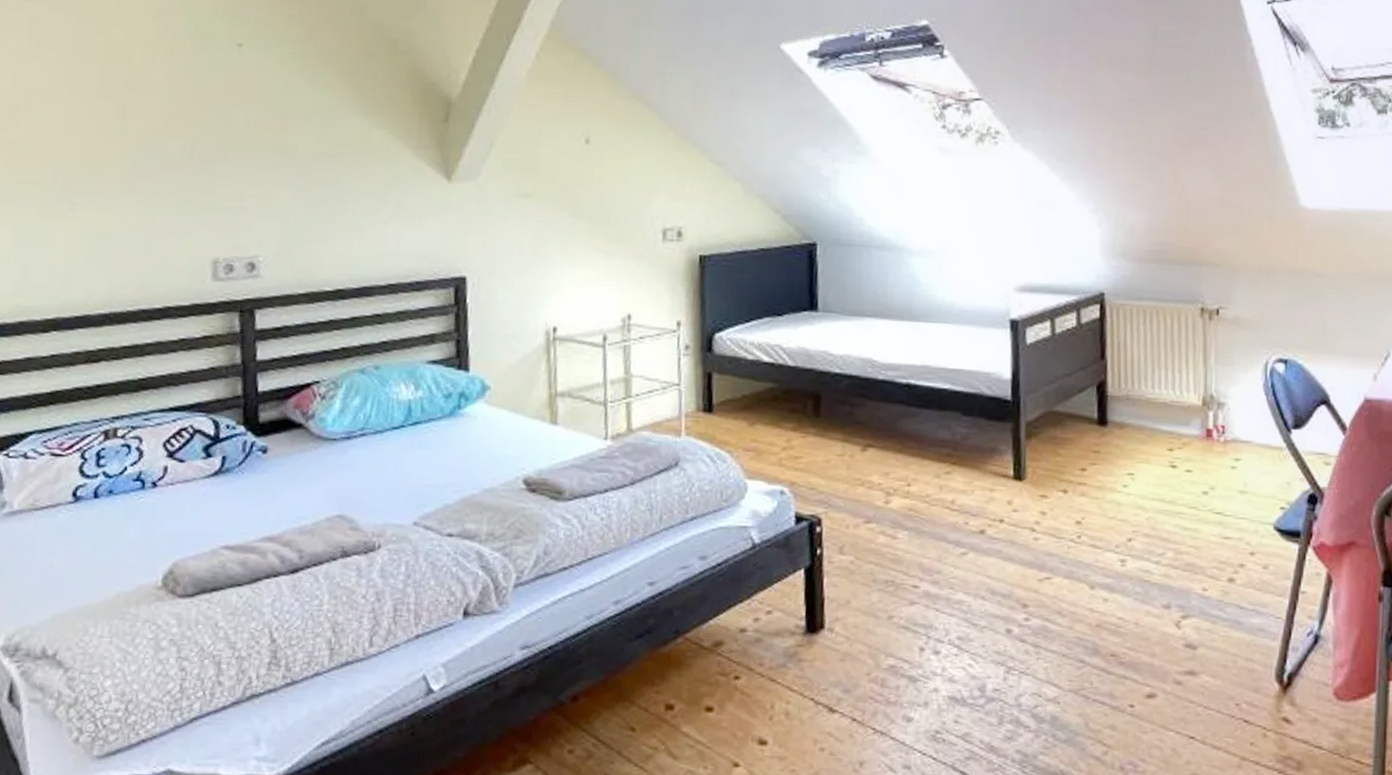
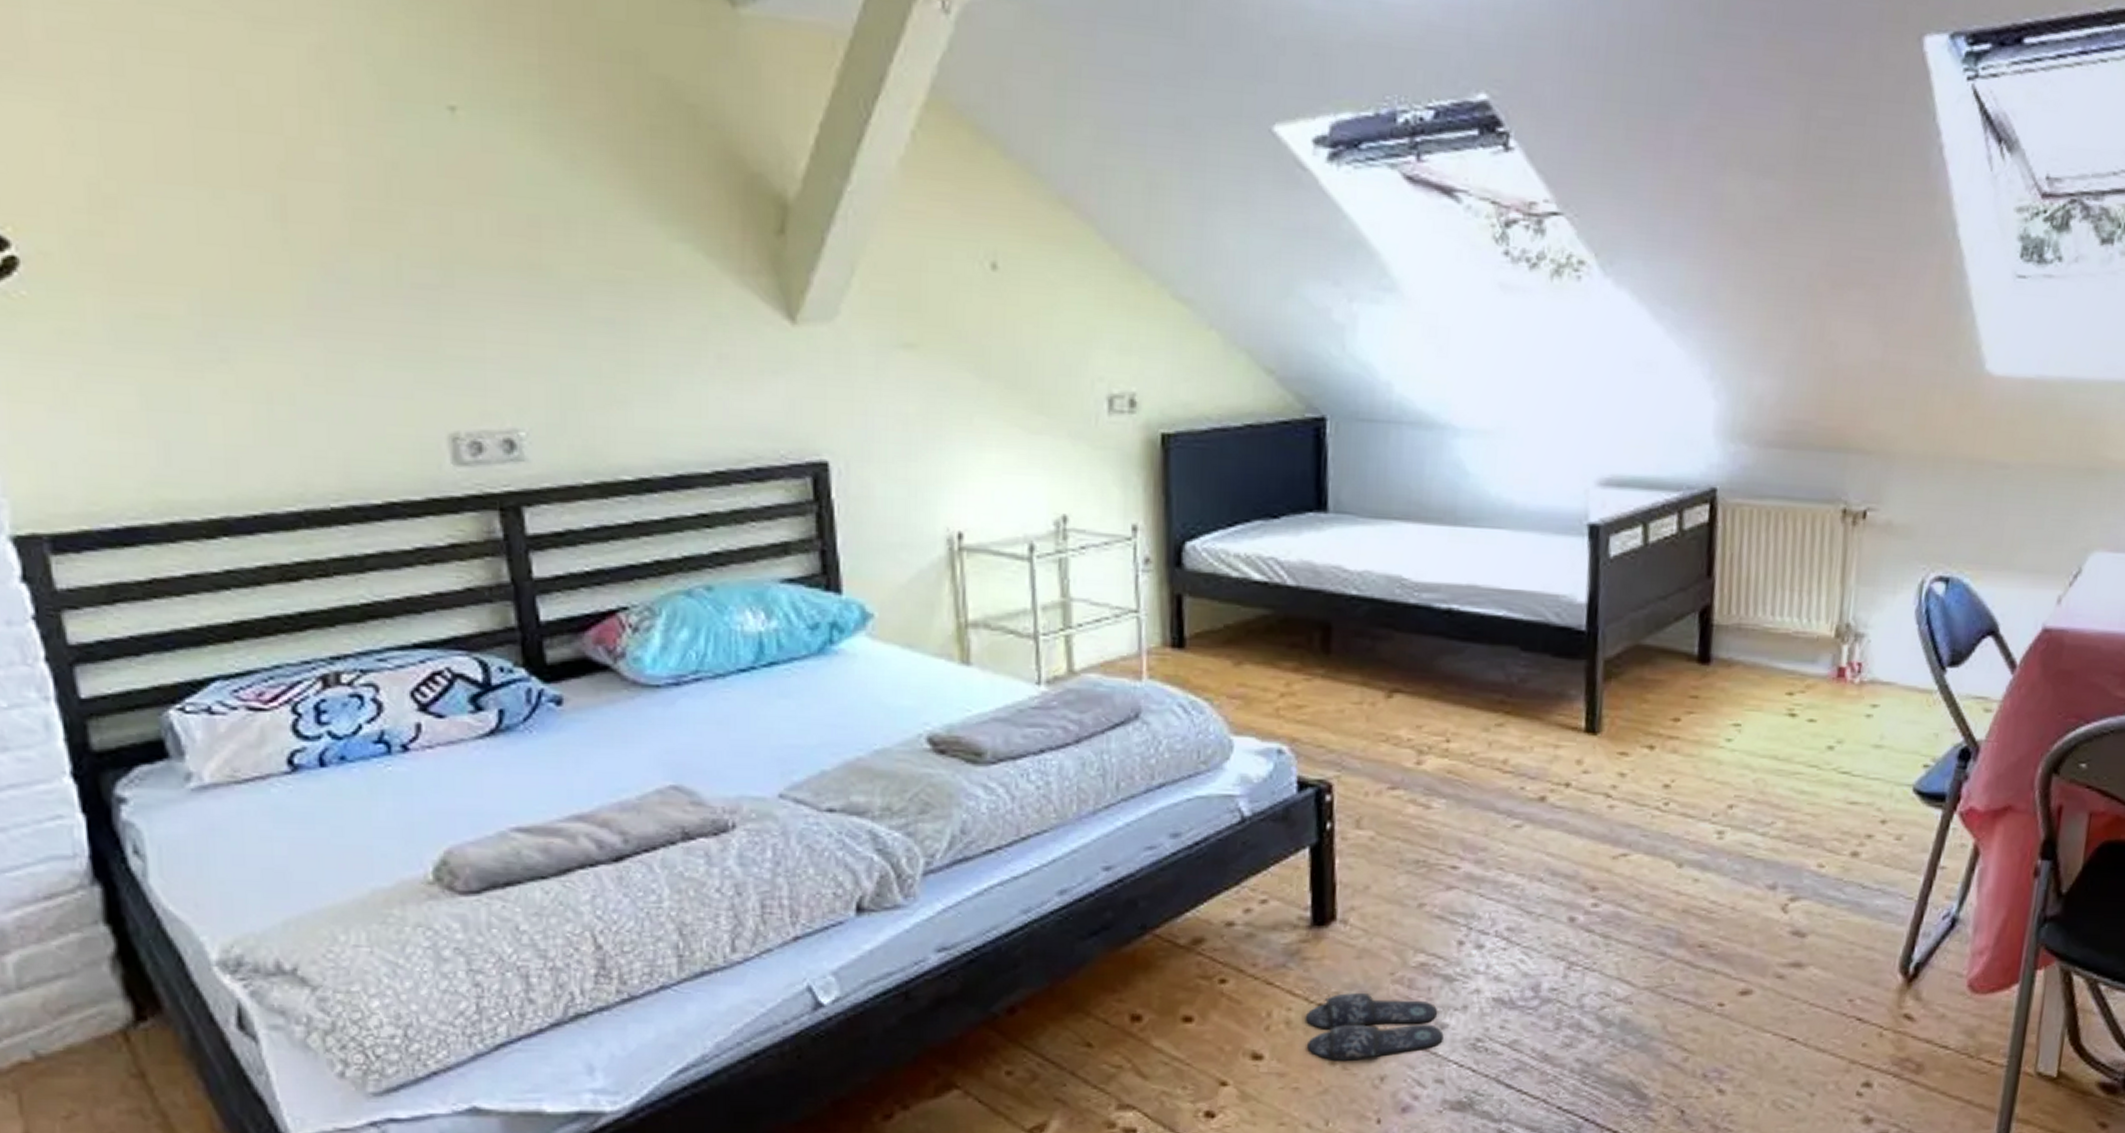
slippers: none [801,690,910,748] -> present [1306,993,1444,1061]

